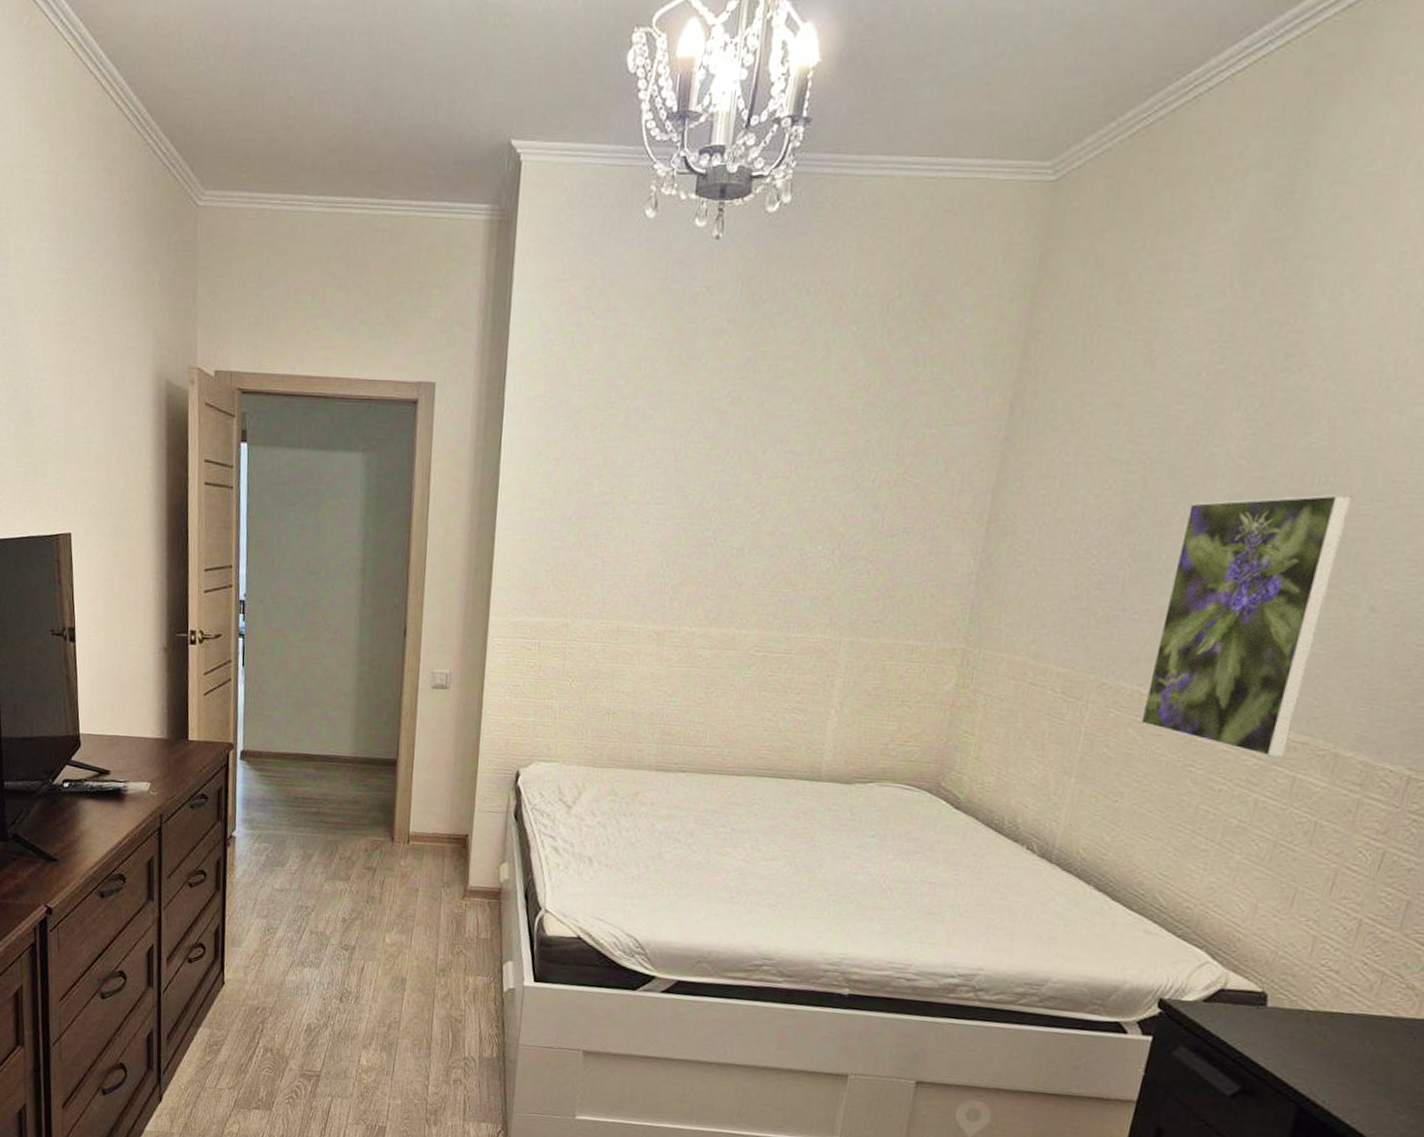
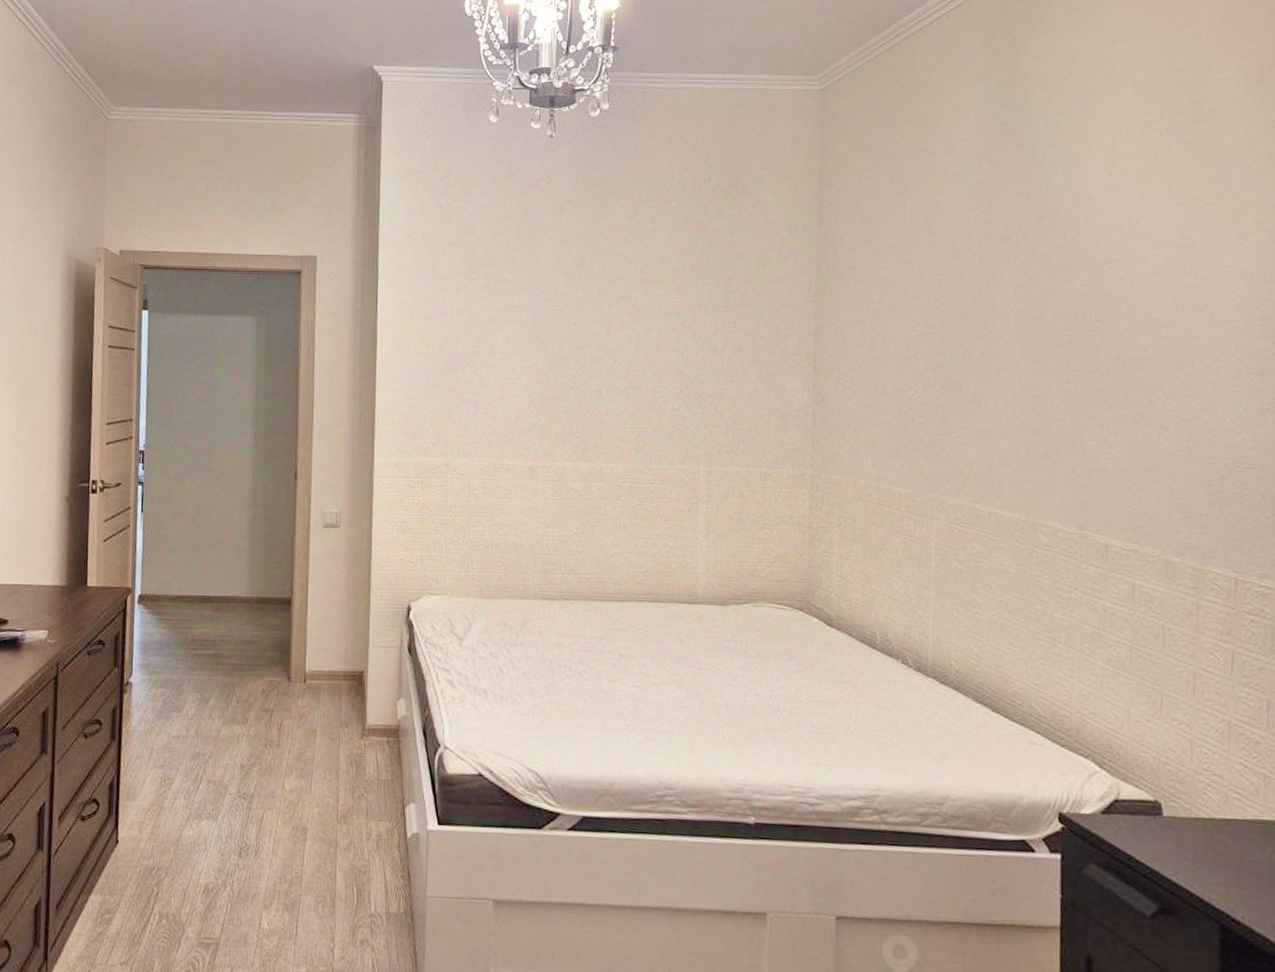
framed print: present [1139,494,1354,758] -> none [982,330,1123,565]

